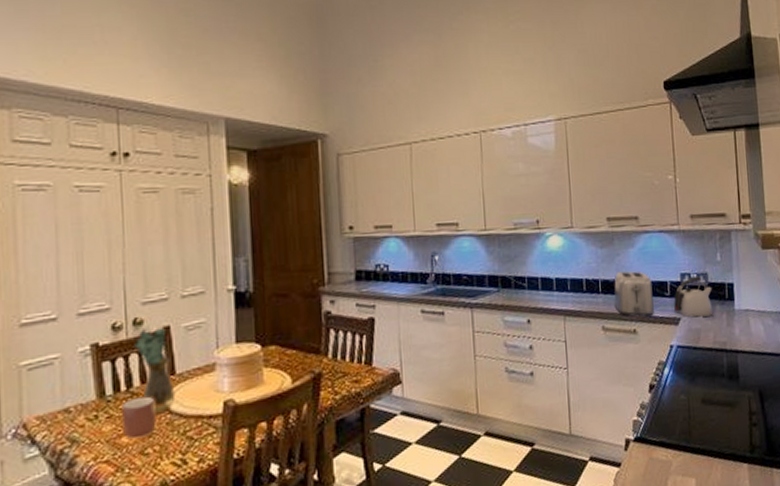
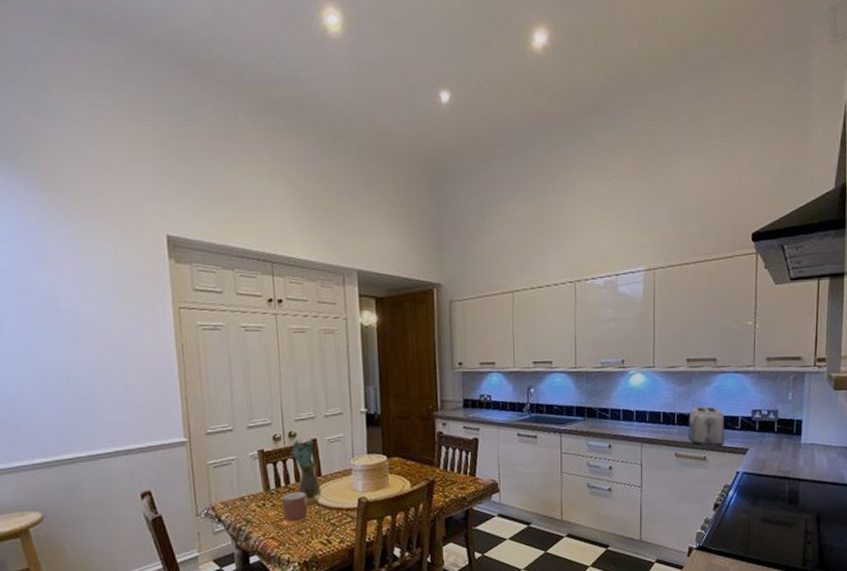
kettle: present [674,275,712,318] -> none [743,412,781,449]

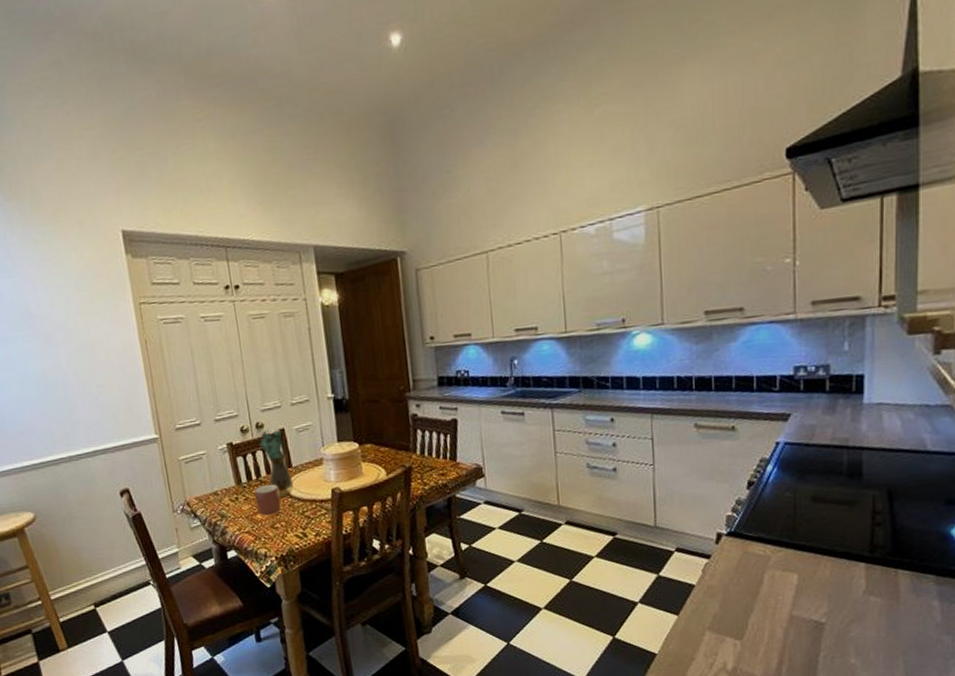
toaster: present [688,406,724,448] -> none [709,366,758,414]

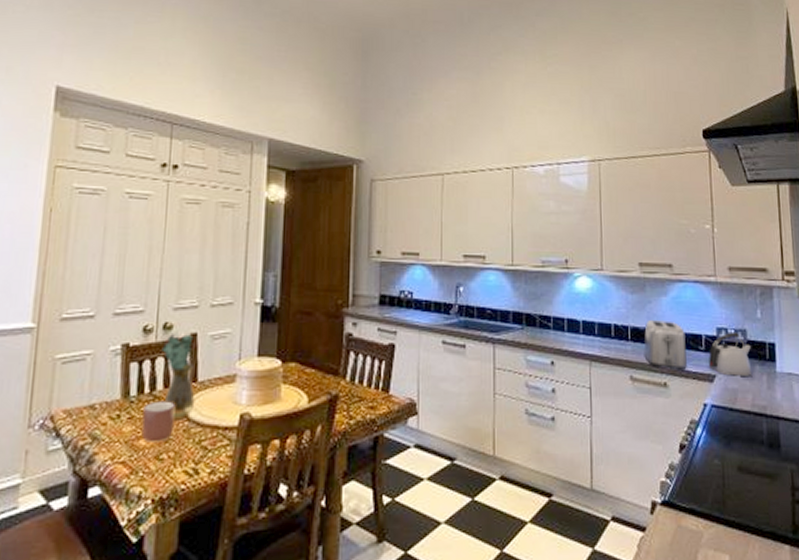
toaster: none [709,366,758,414] -> present [644,320,687,372]
kettle: none [783,368,834,414] -> present [709,331,751,376]

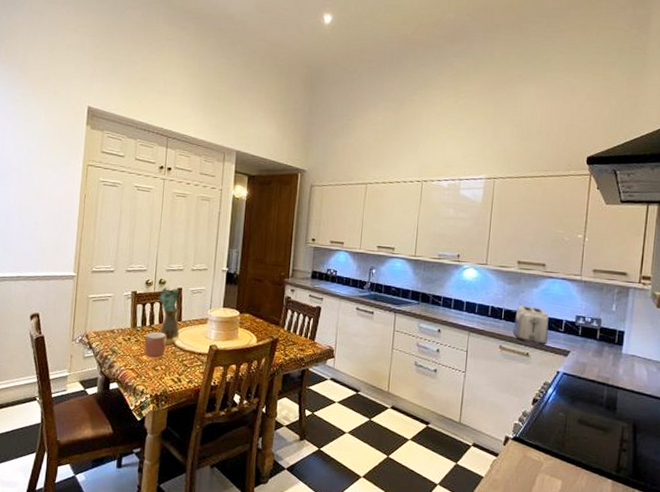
kettle: present [709,331,751,376] -> none [566,319,603,354]

